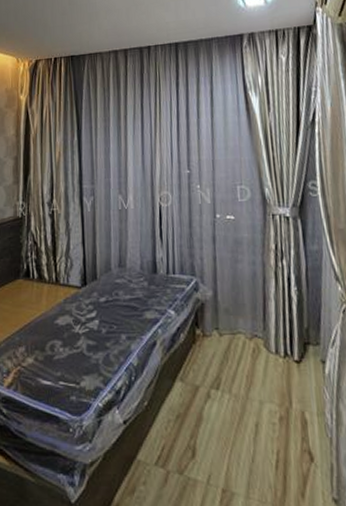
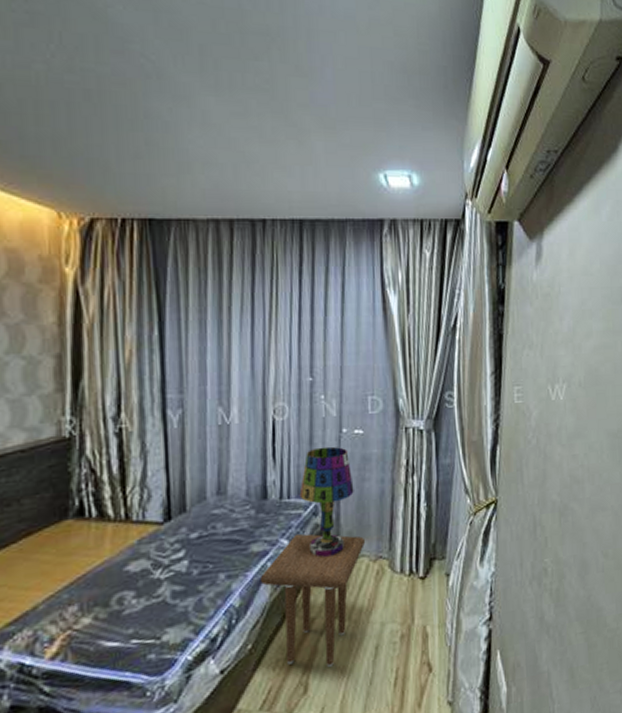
side table: none [152,306,242,437] -> present [259,533,366,668]
table lamp: none [182,230,229,330] -> present [299,446,354,557]

